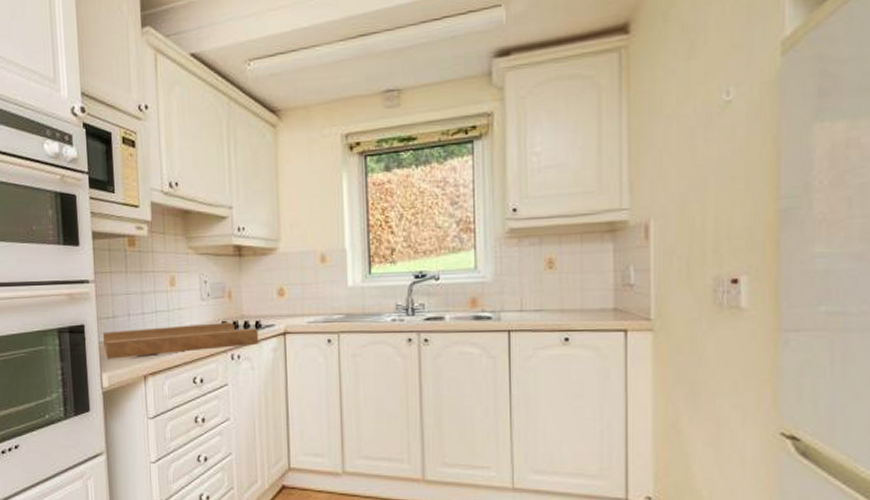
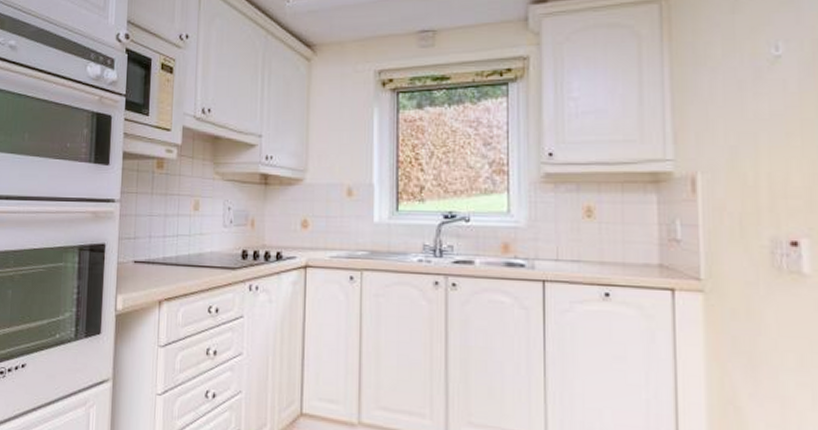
cutting board: present [102,322,259,359] -> none [122,250,279,281]

